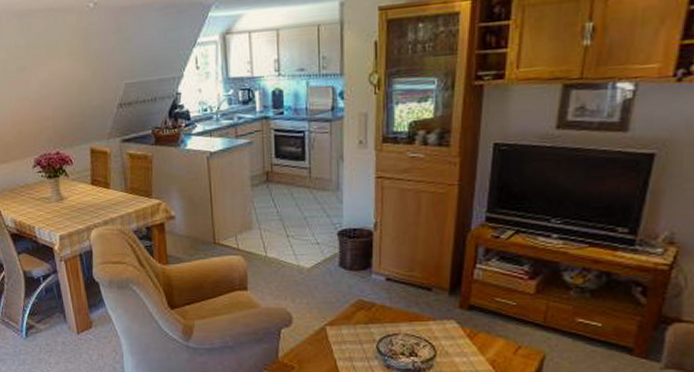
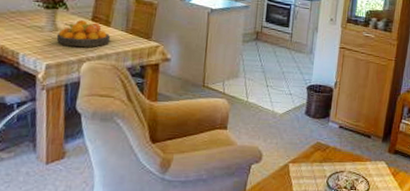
fruit bowl: none [63,185,113,215] -> present [56,20,111,48]

